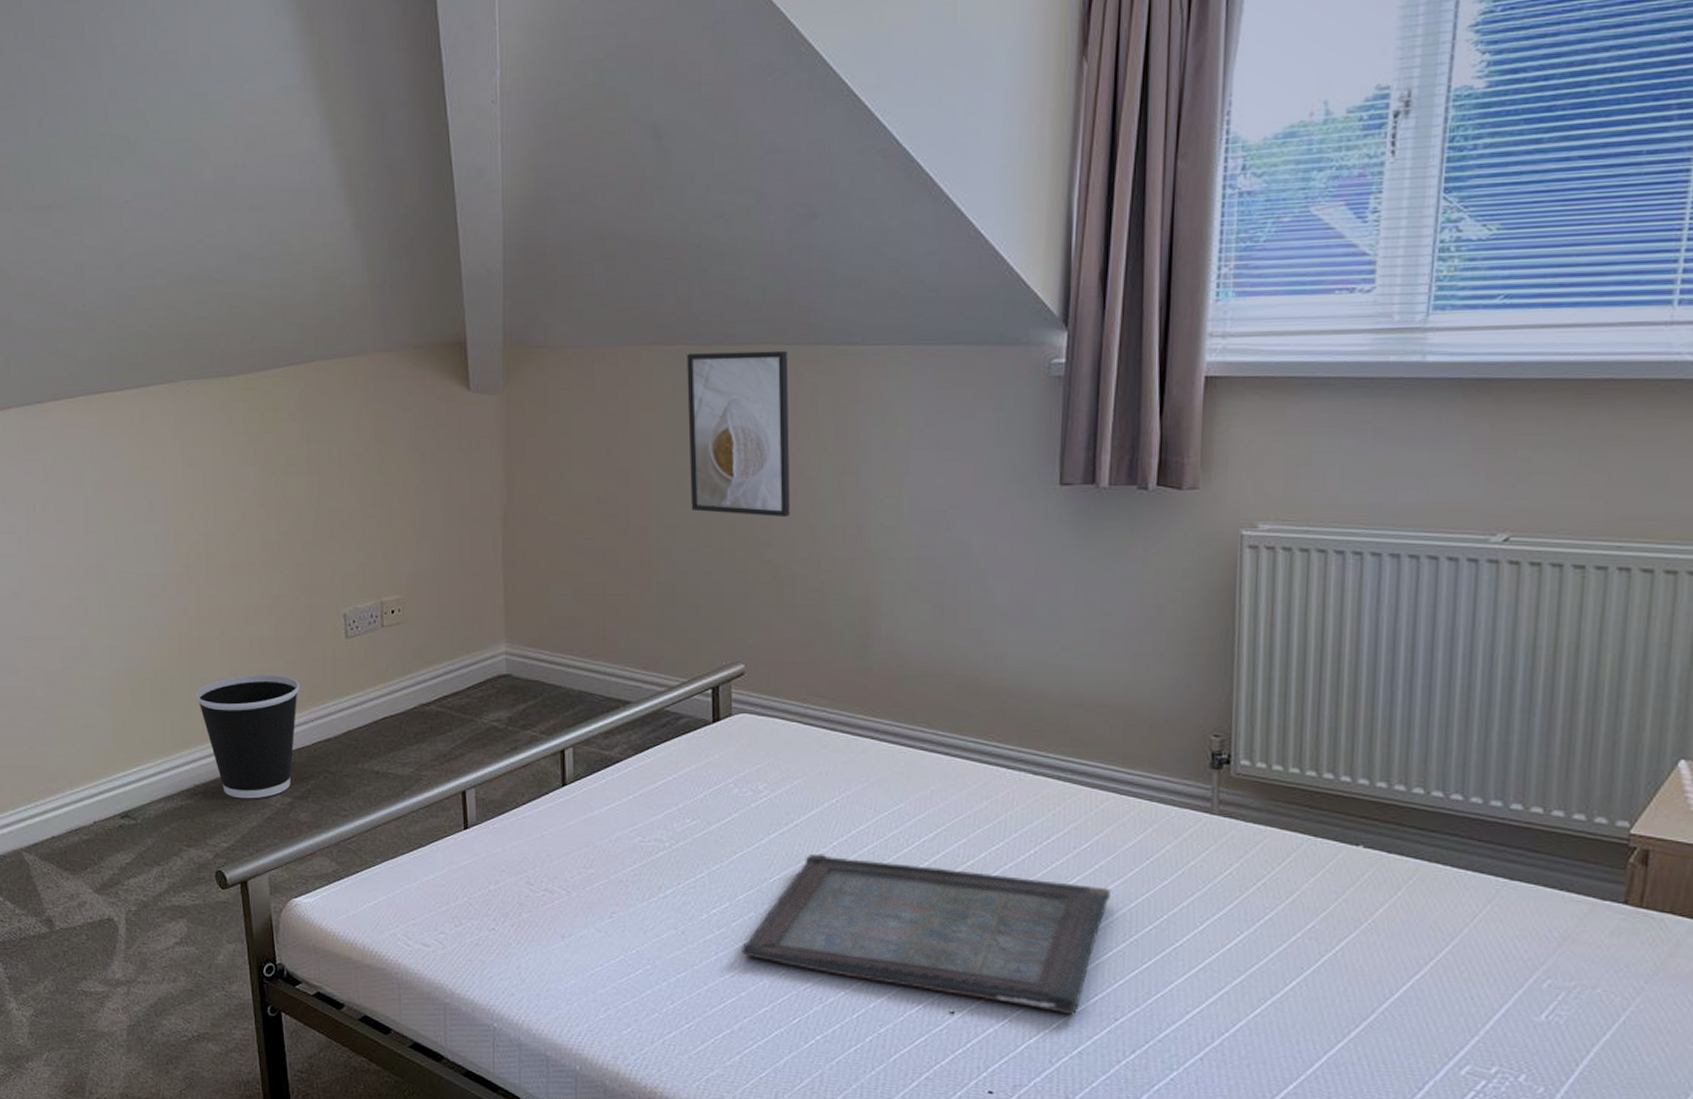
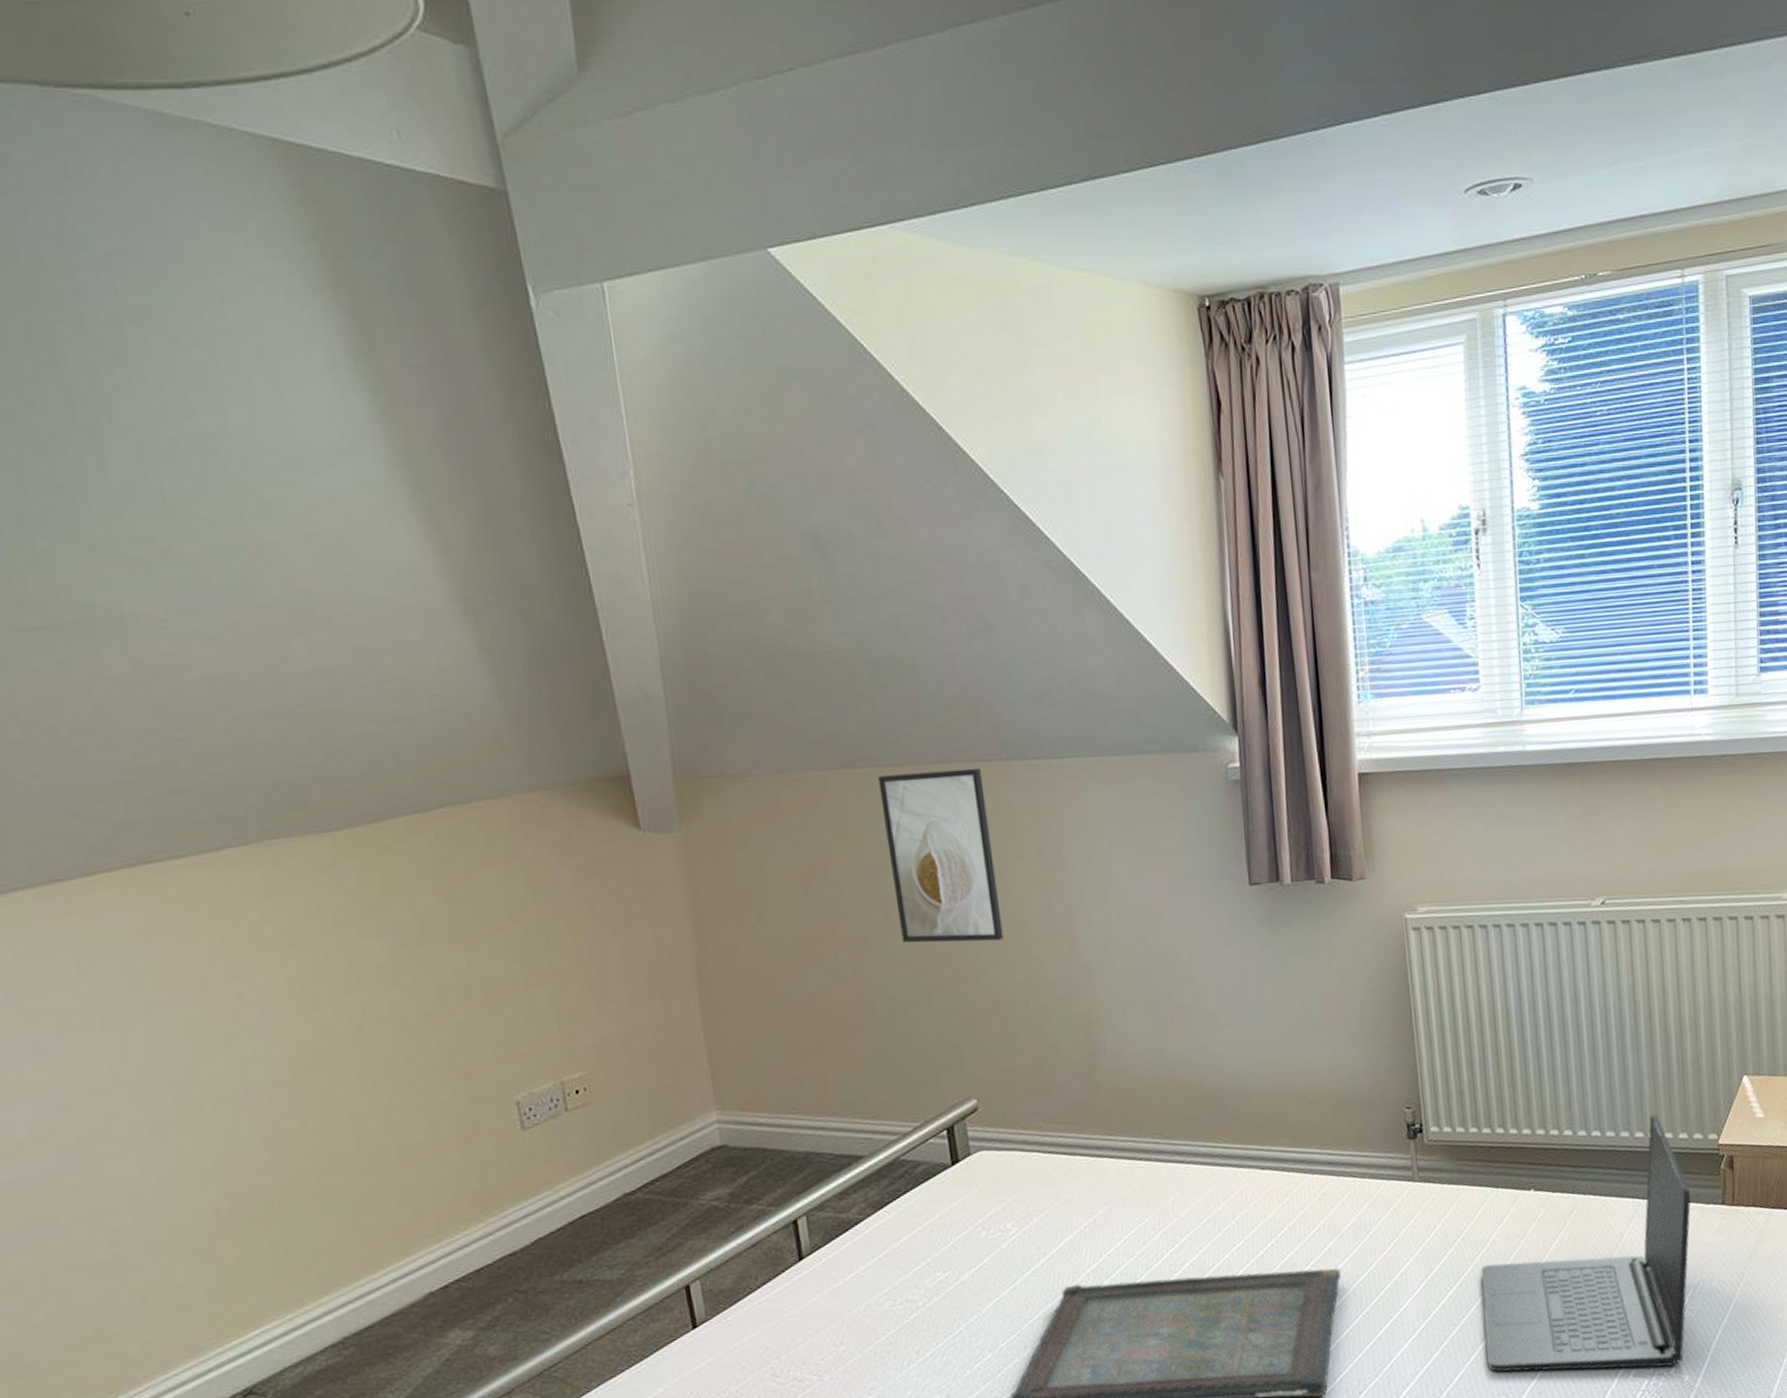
wastebasket: present [195,675,300,799] -> none [330,1185,472,1344]
laptop: none [1275,784,1580,1072] -> present [1480,1113,1691,1373]

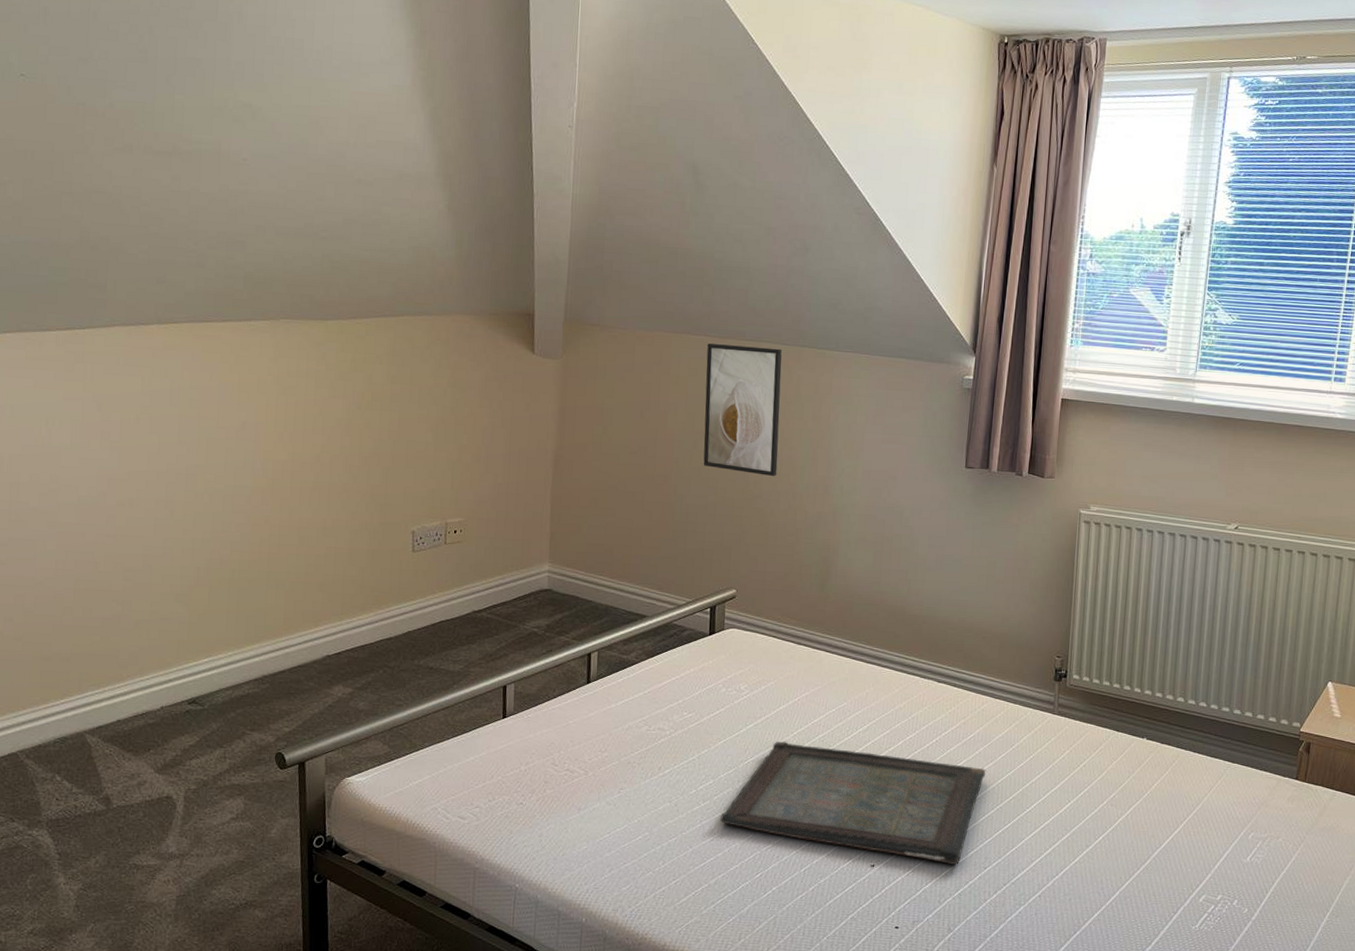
laptop: present [1480,1113,1691,1373] -> none [1088,697,1272,899]

